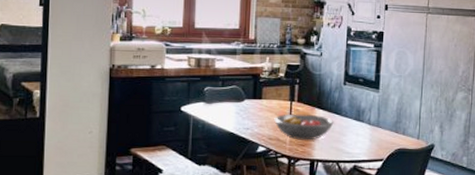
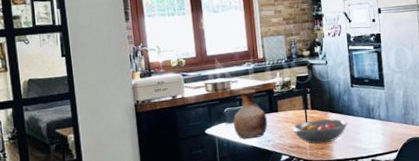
vase: none [212,71,249,123] -> present [233,89,268,139]

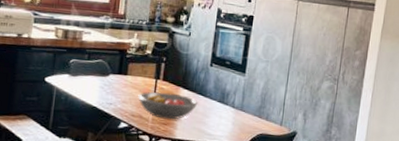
vase: present [233,89,268,139] -> none [76,44,114,98]

